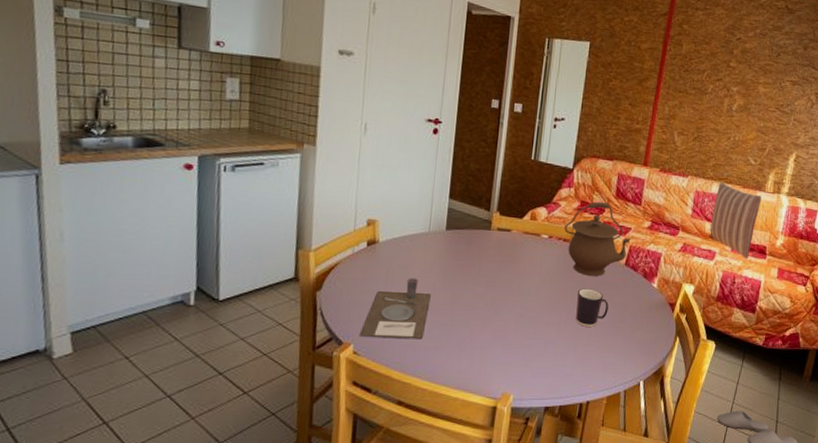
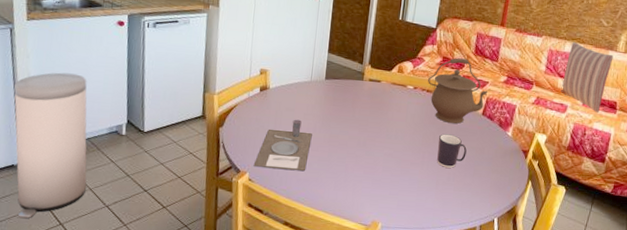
pedal bin: none [40,229,143,418] -> present [14,72,87,218]

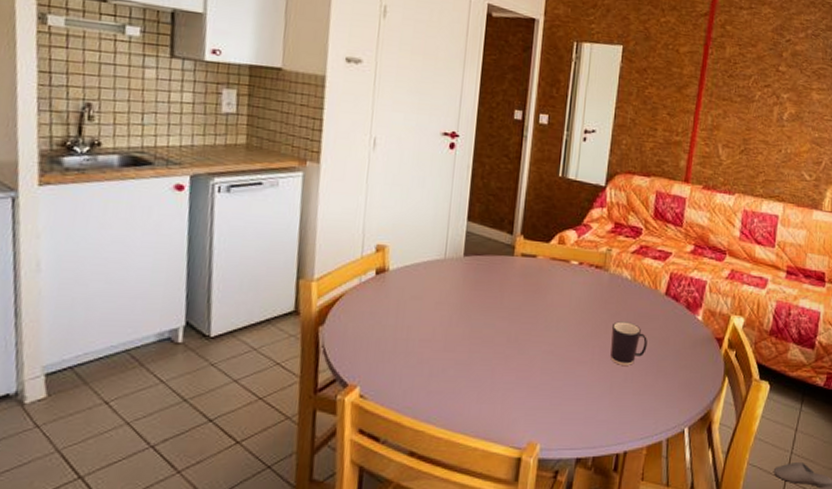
pedal bin: present [14,72,87,218] -> none [11,258,127,472]
place setting: present [253,119,312,171] -> none [366,310,447,379]
teapot: present [428,58,488,124] -> none [596,223,672,307]
pillow: present [560,41,613,113] -> none [759,199,819,287]

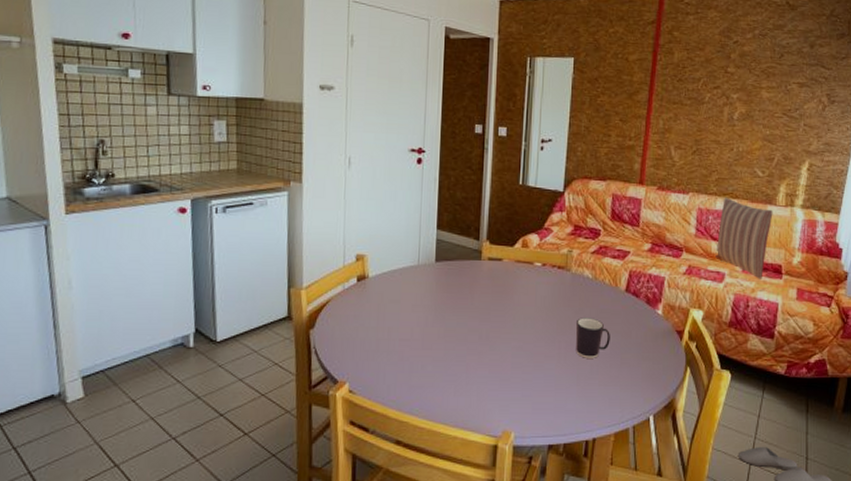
pillow: none [759,199,819,287] -> present [715,197,773,279]

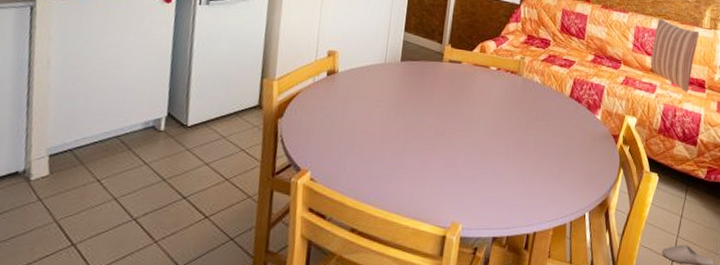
mug: present [575,317,610,358] -> none [523,119,554,157]

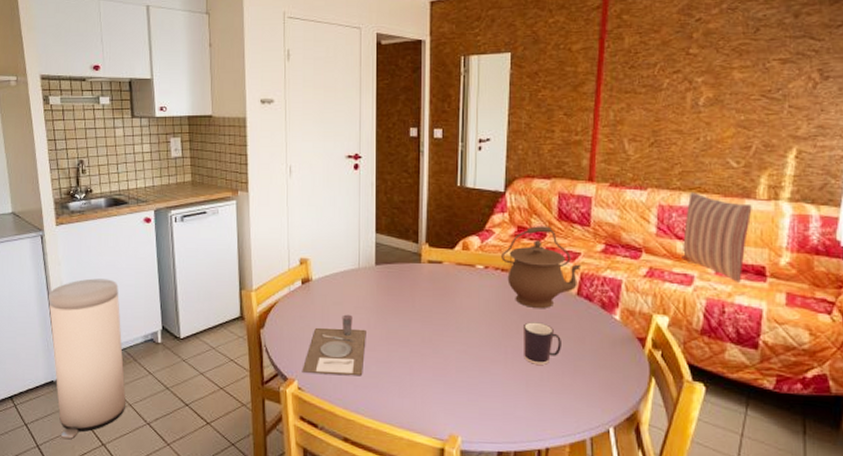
pedal bin: none [16,57,122,239] -> present [49,278,127,439]
place setting: none [316,107,385,166] -> present [302,314,366,375]
teapot: none [512,36,575,107] -> present [501,226,582,308]
mug: none [523,119,554,157] -> present [522,322,561,365]

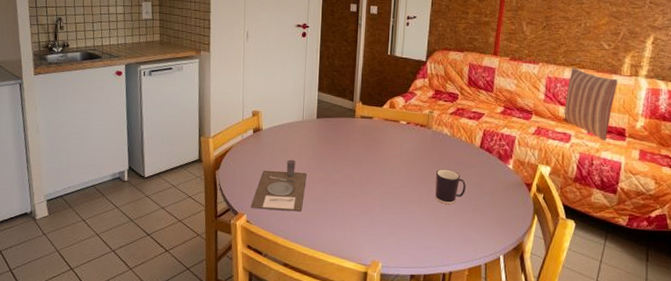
pedal bin: present [49,278,127,439] -> none [25,123,94,264]
teapot: present [501,226,582,308] -> none [421,90,485,158]

